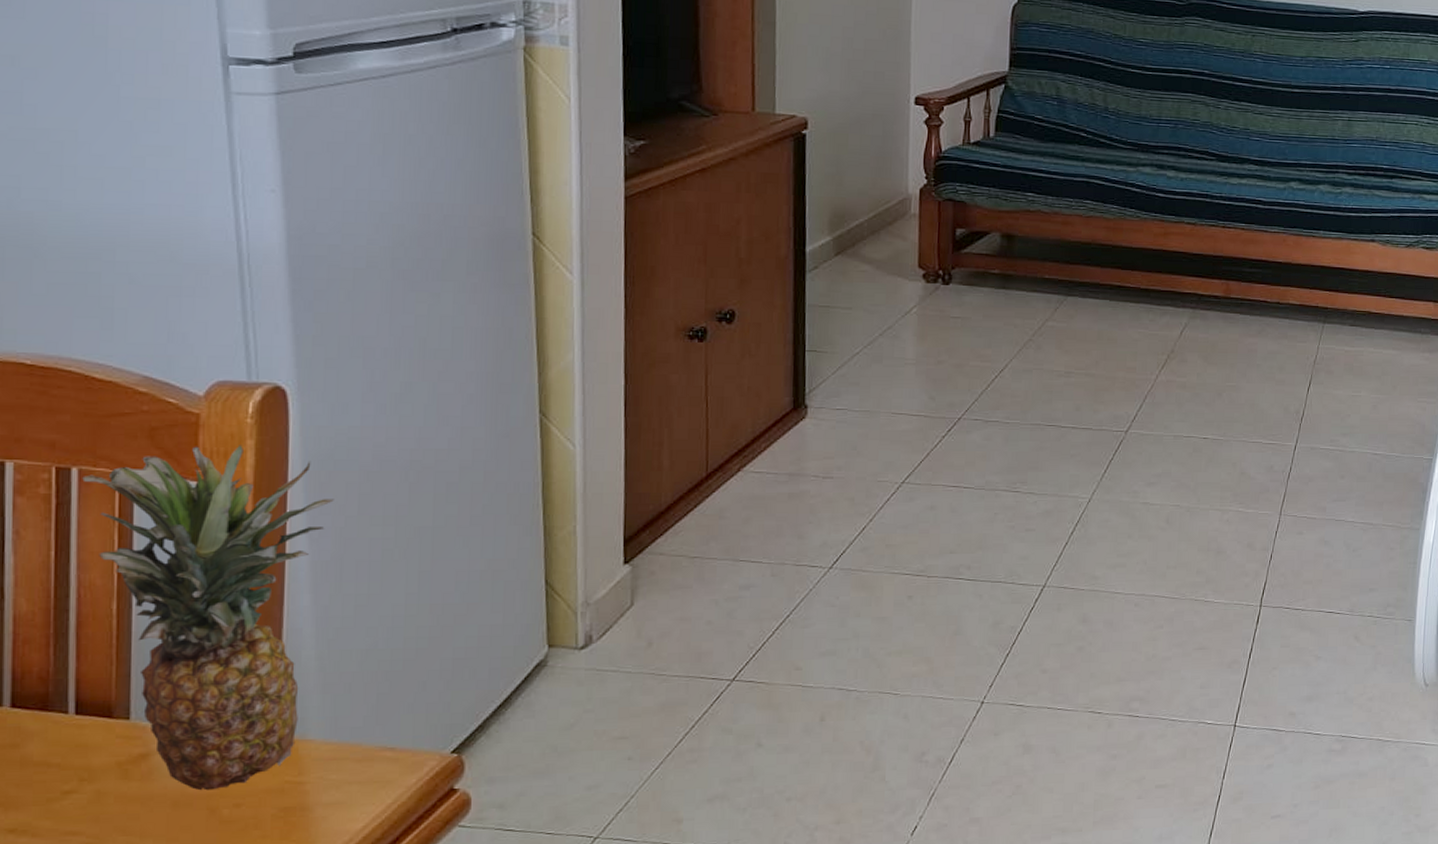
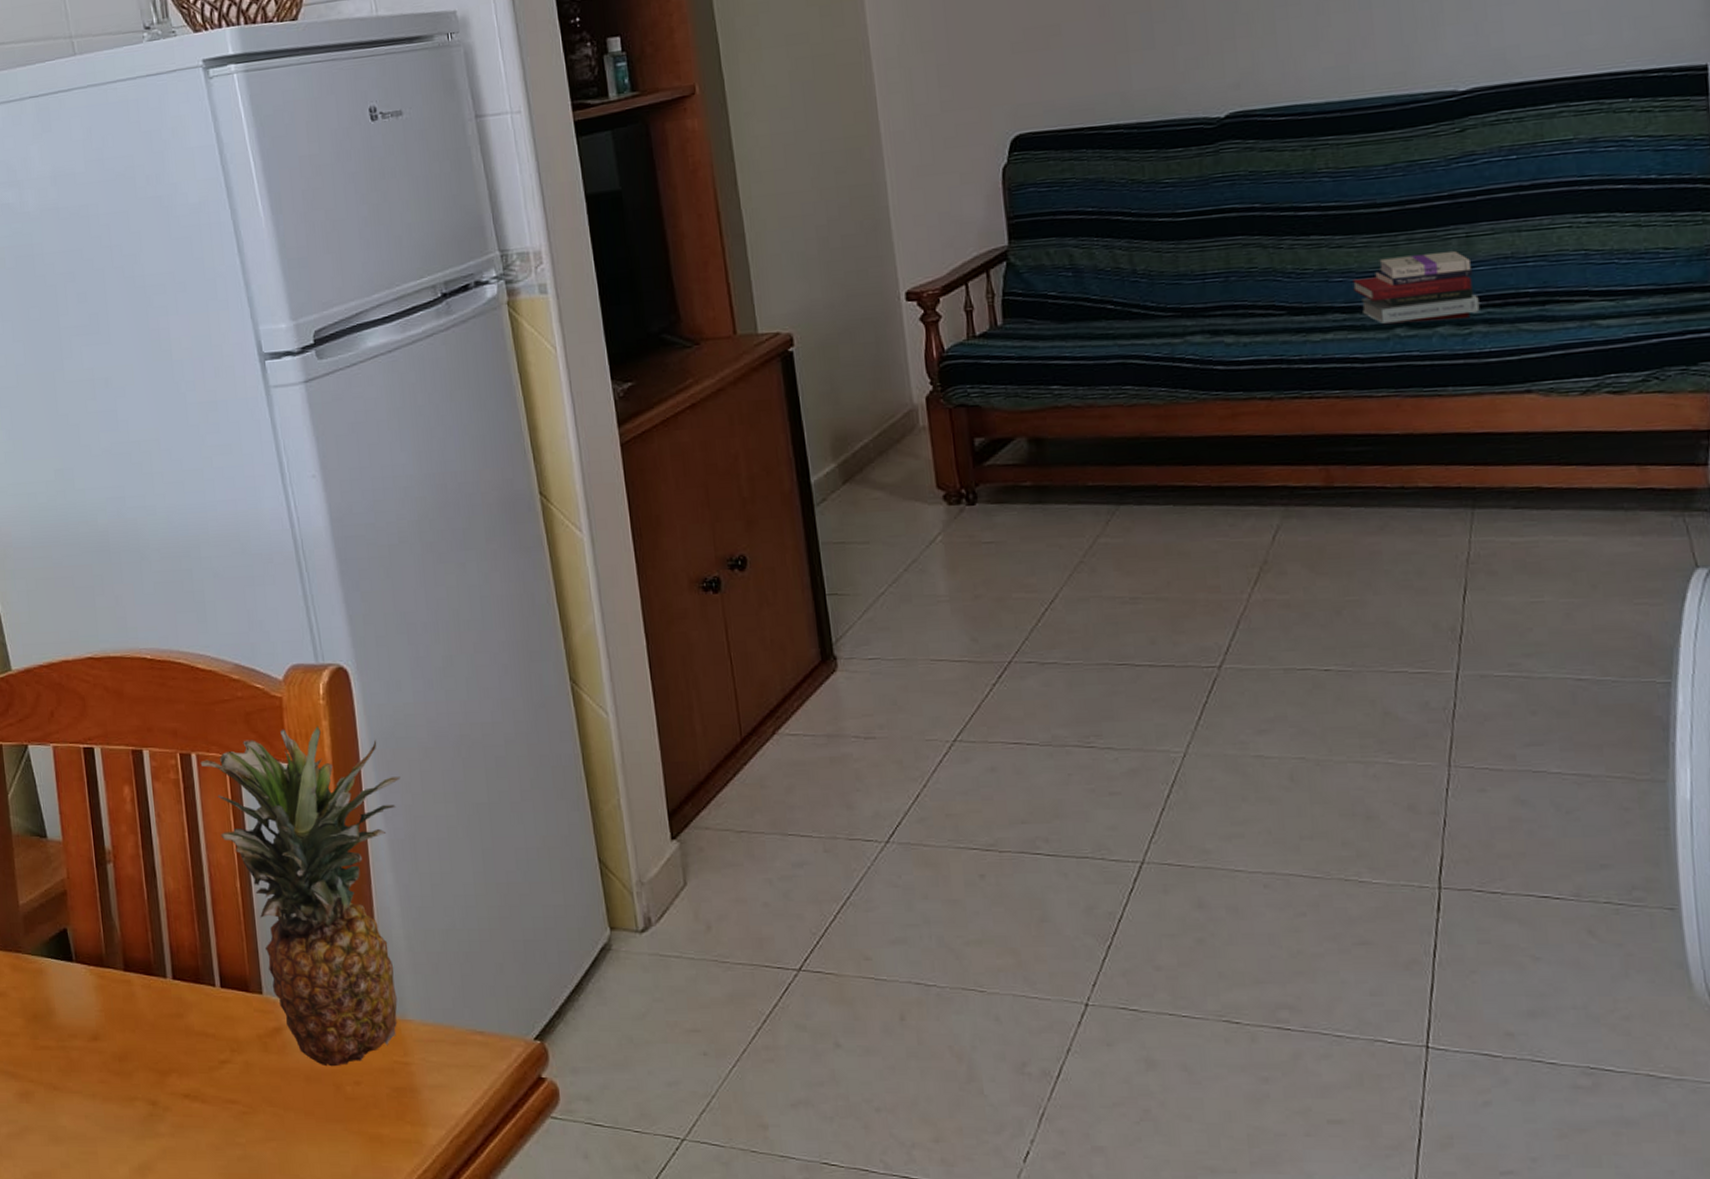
books: none [1266,127,1350,181] -> present [1353,250,1480,325]

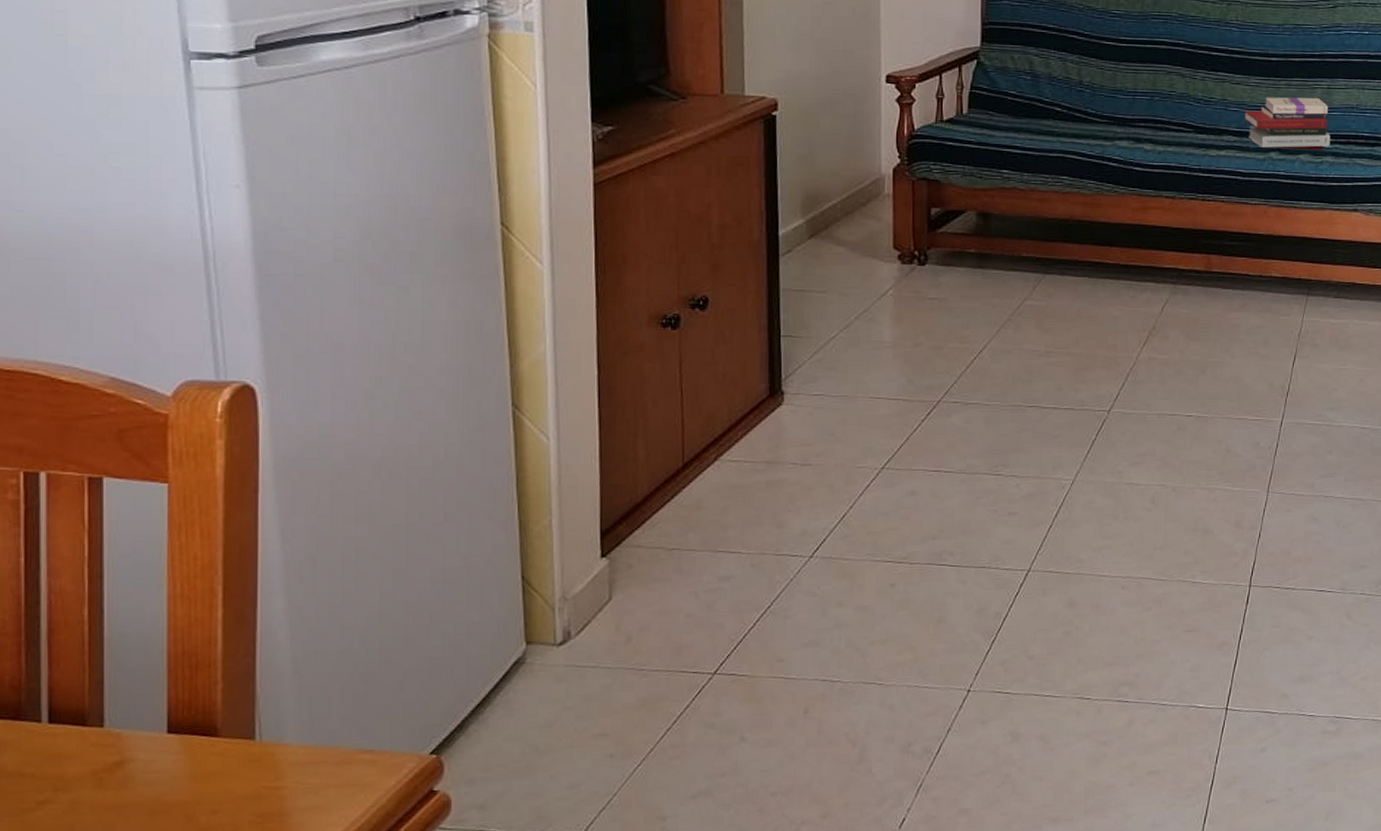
fruit: present [200,726,400,1067] -> none [51,445,306,798]

